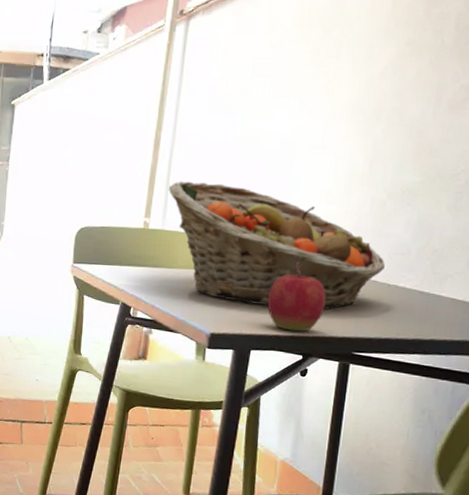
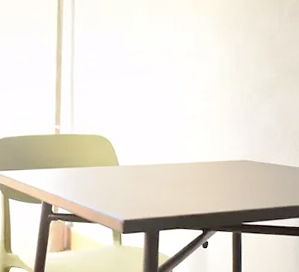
fruit basket: present [169,181,385,310] -> none [74,91,258,191]
apple: present [267,261,326,332] -> none [168,151,216,211]

